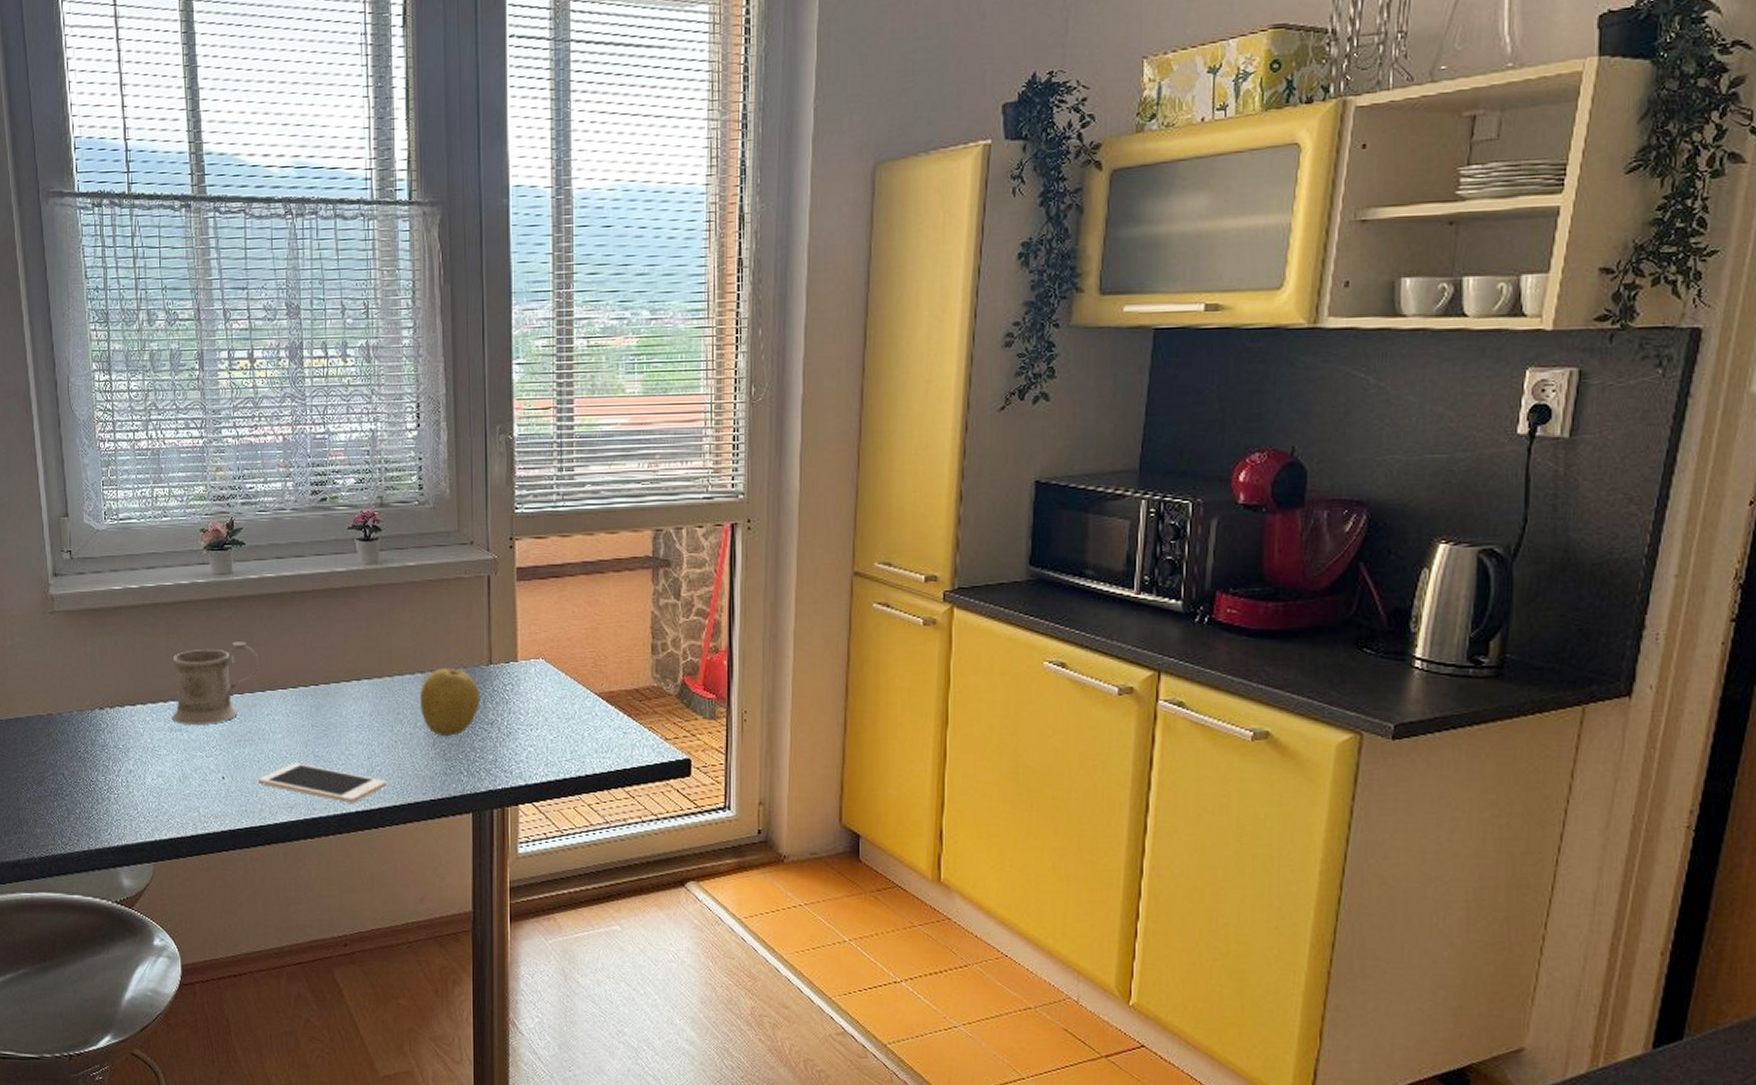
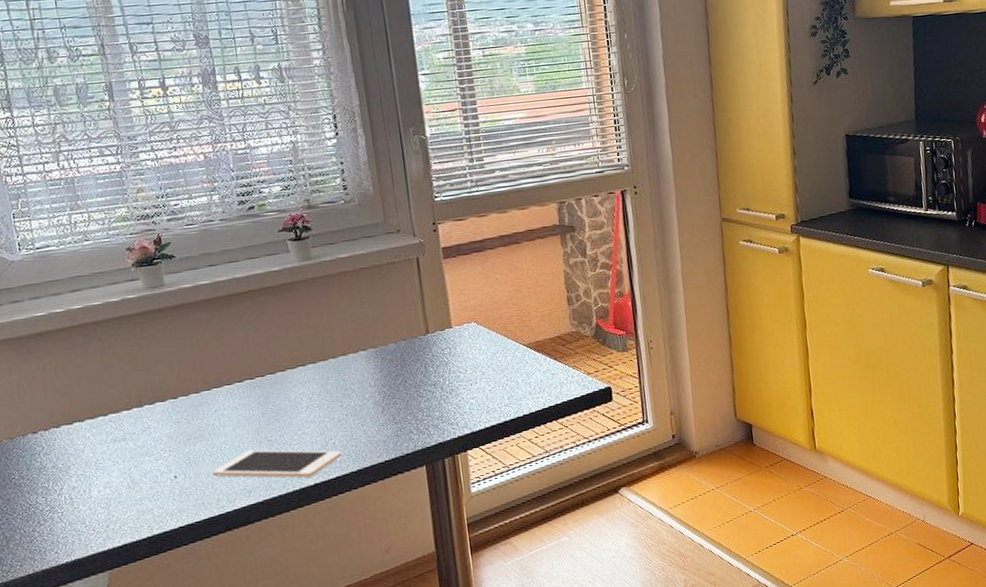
mug: present [172,642,259,725] -> none [108,347,202,434]
fruit: present [420,667,481,736] -> none [365,342,422,403]

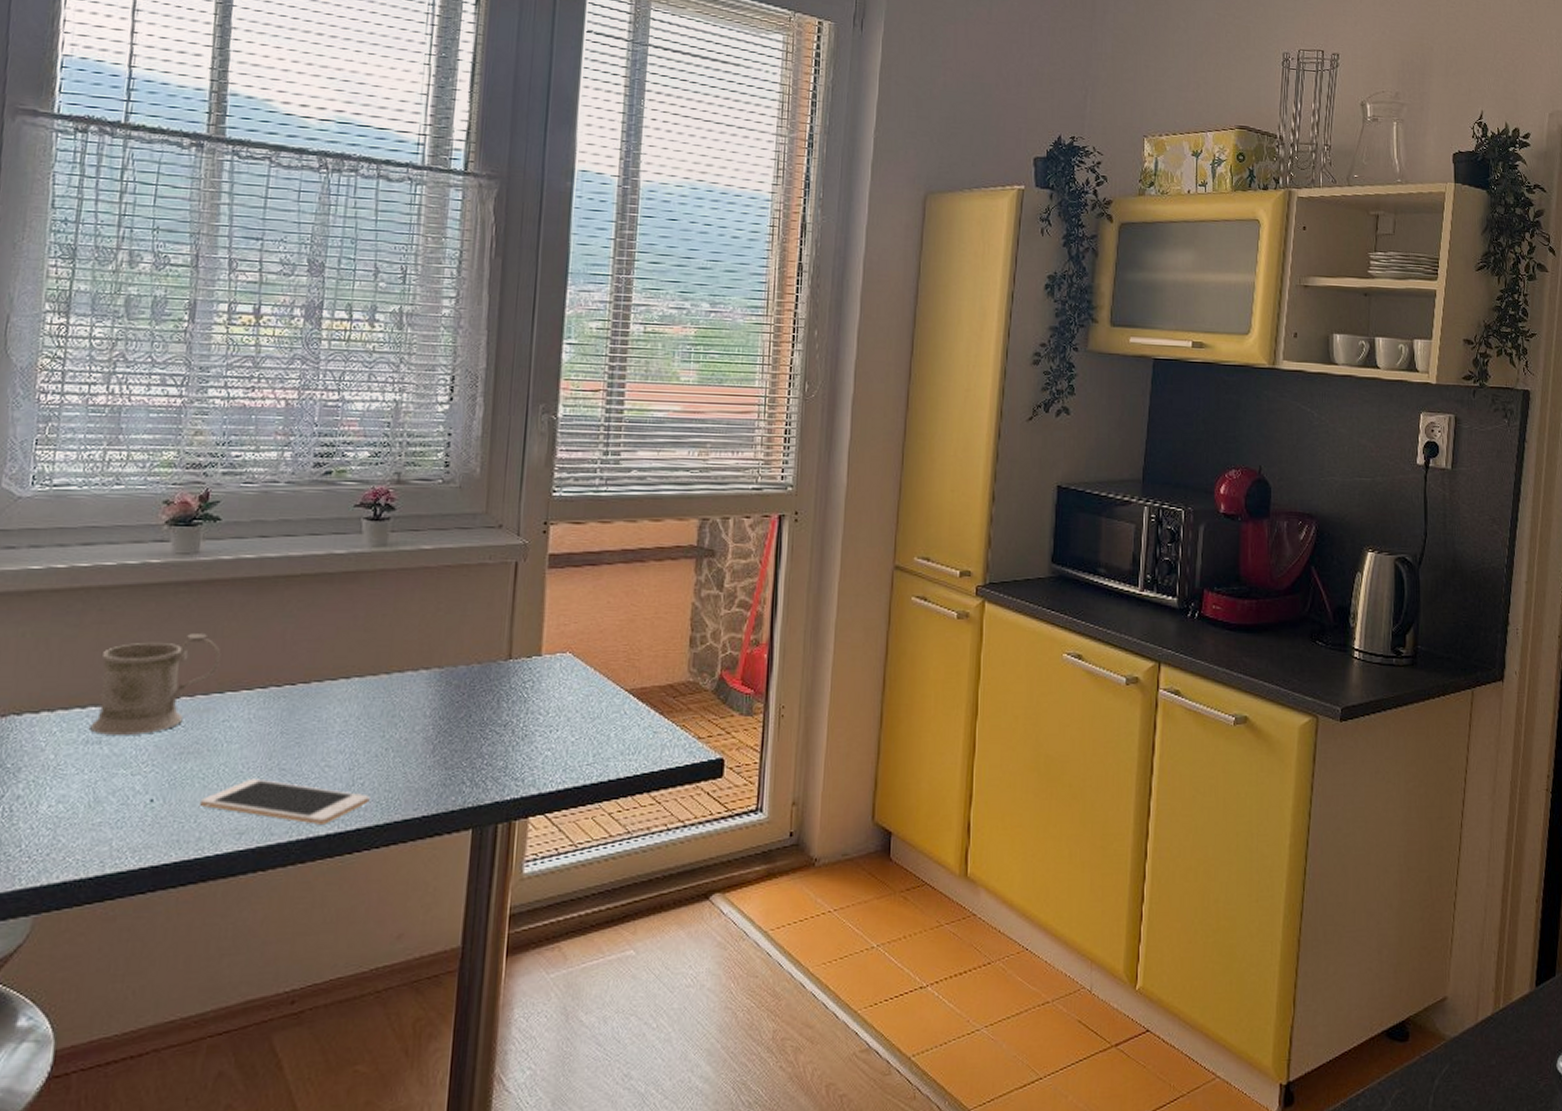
mug: none [108,347,202,434] -> present [90,633,221,735]

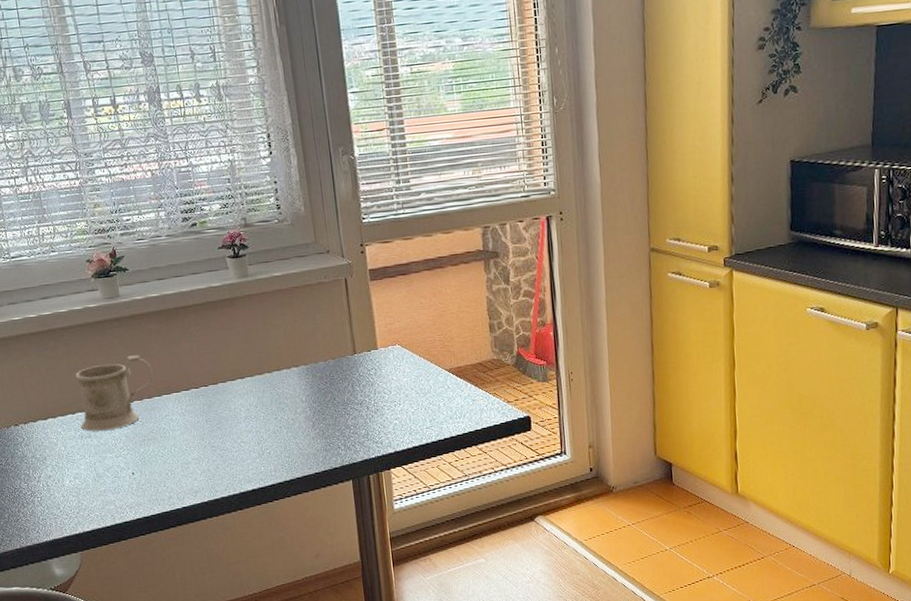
cell phone: present [200,778,370,825] -> none [164,454,277,483]

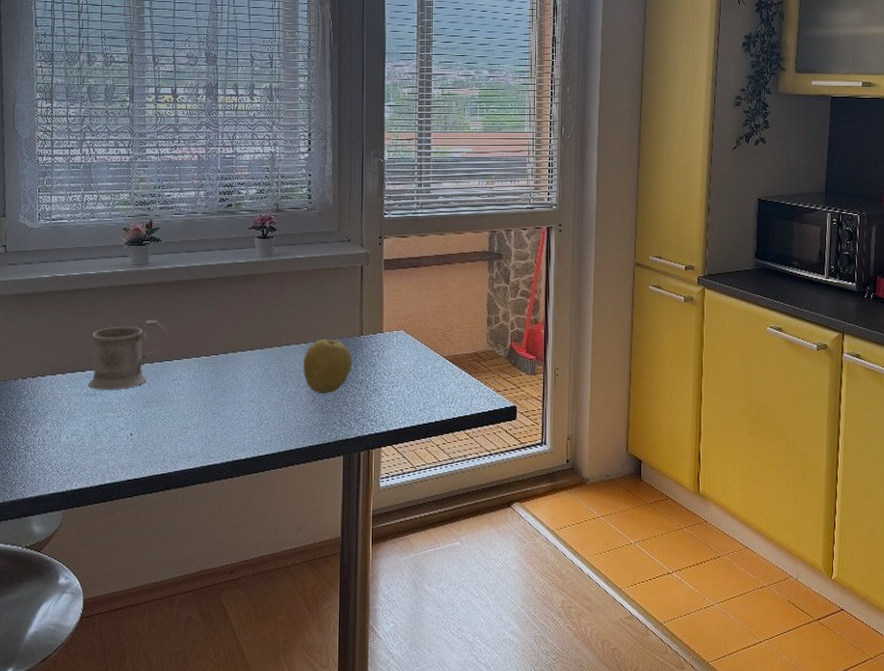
fruit: none [297,360,350,419] -> present [303,338,353,394]

